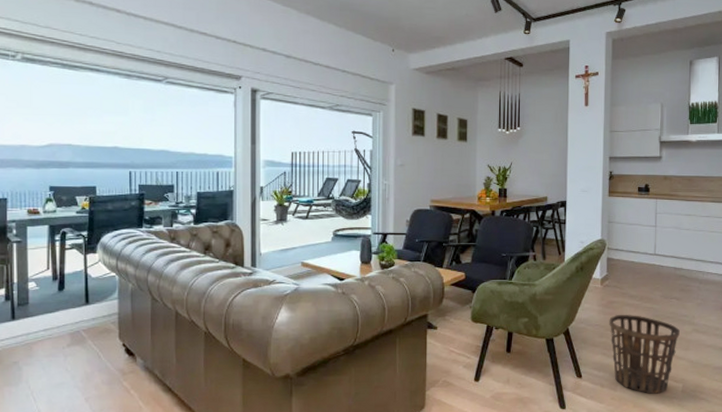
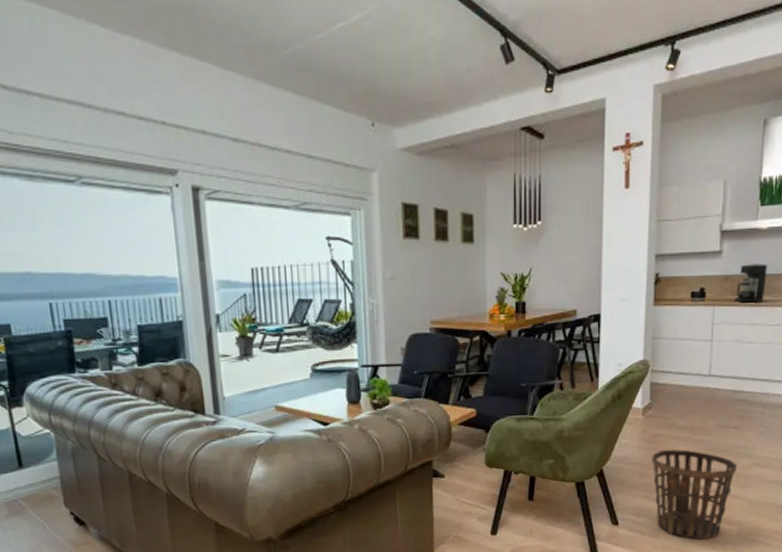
coffee maker: none [672,168,698,198] -> present [734,263,768,303]

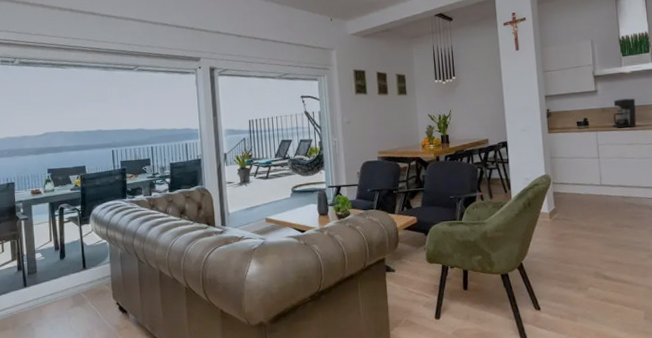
basket: present [651,449,737,540] -> none [562,245,636,323]

